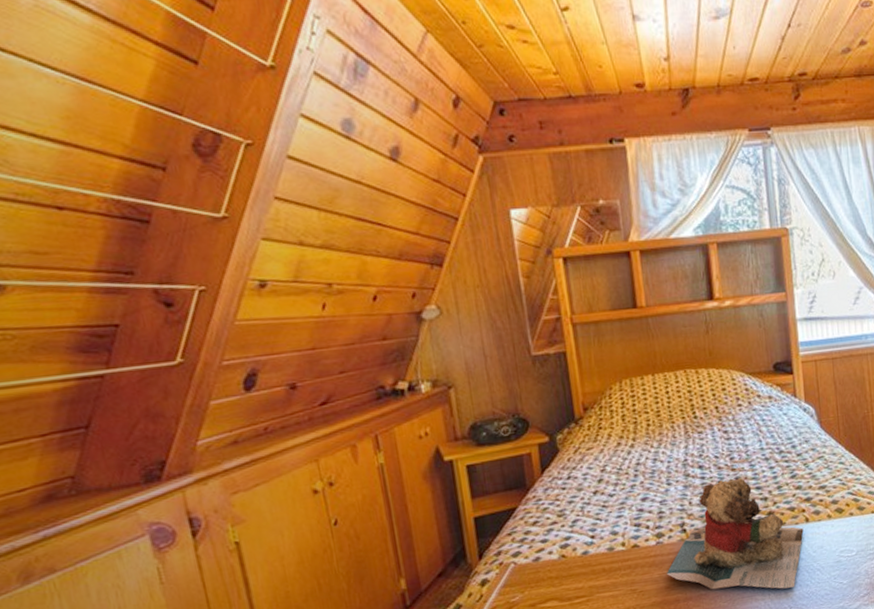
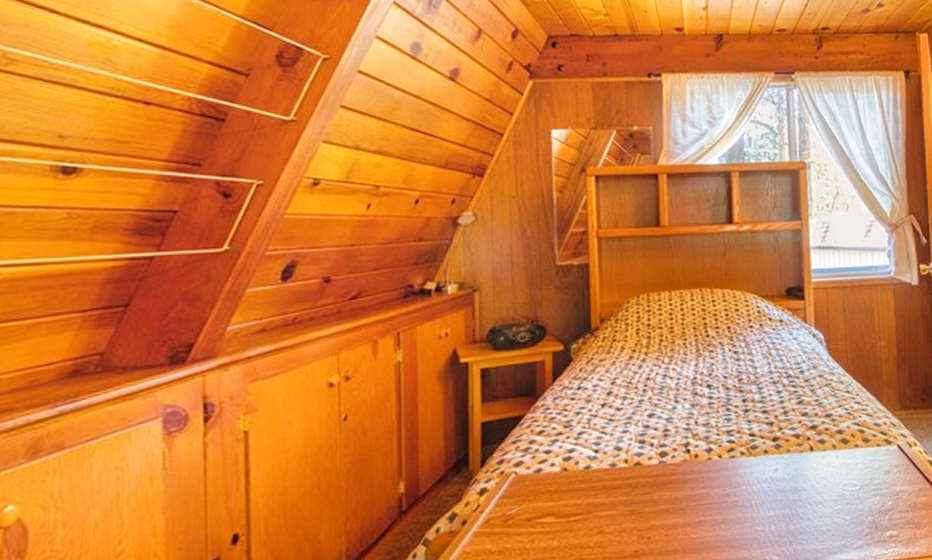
teddy bear: present [666,478,804,590] -> none [666,400,808,521]

